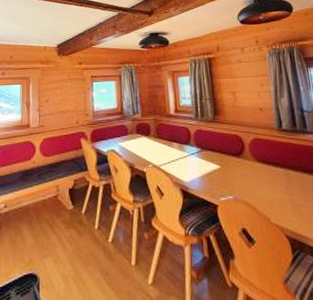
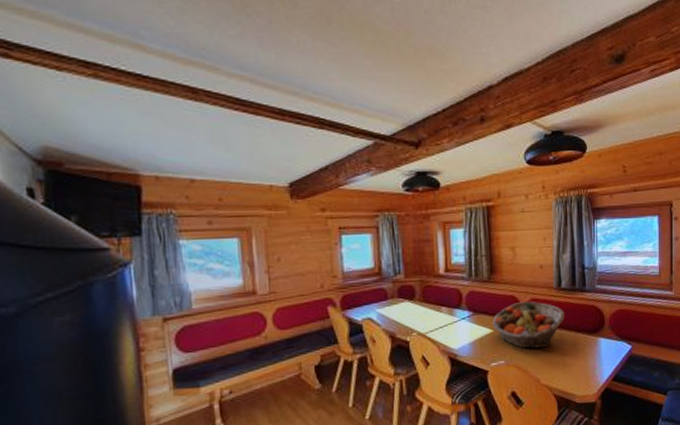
fruit basket: none [219,140,289,186] -> present [492,301,564,349]

